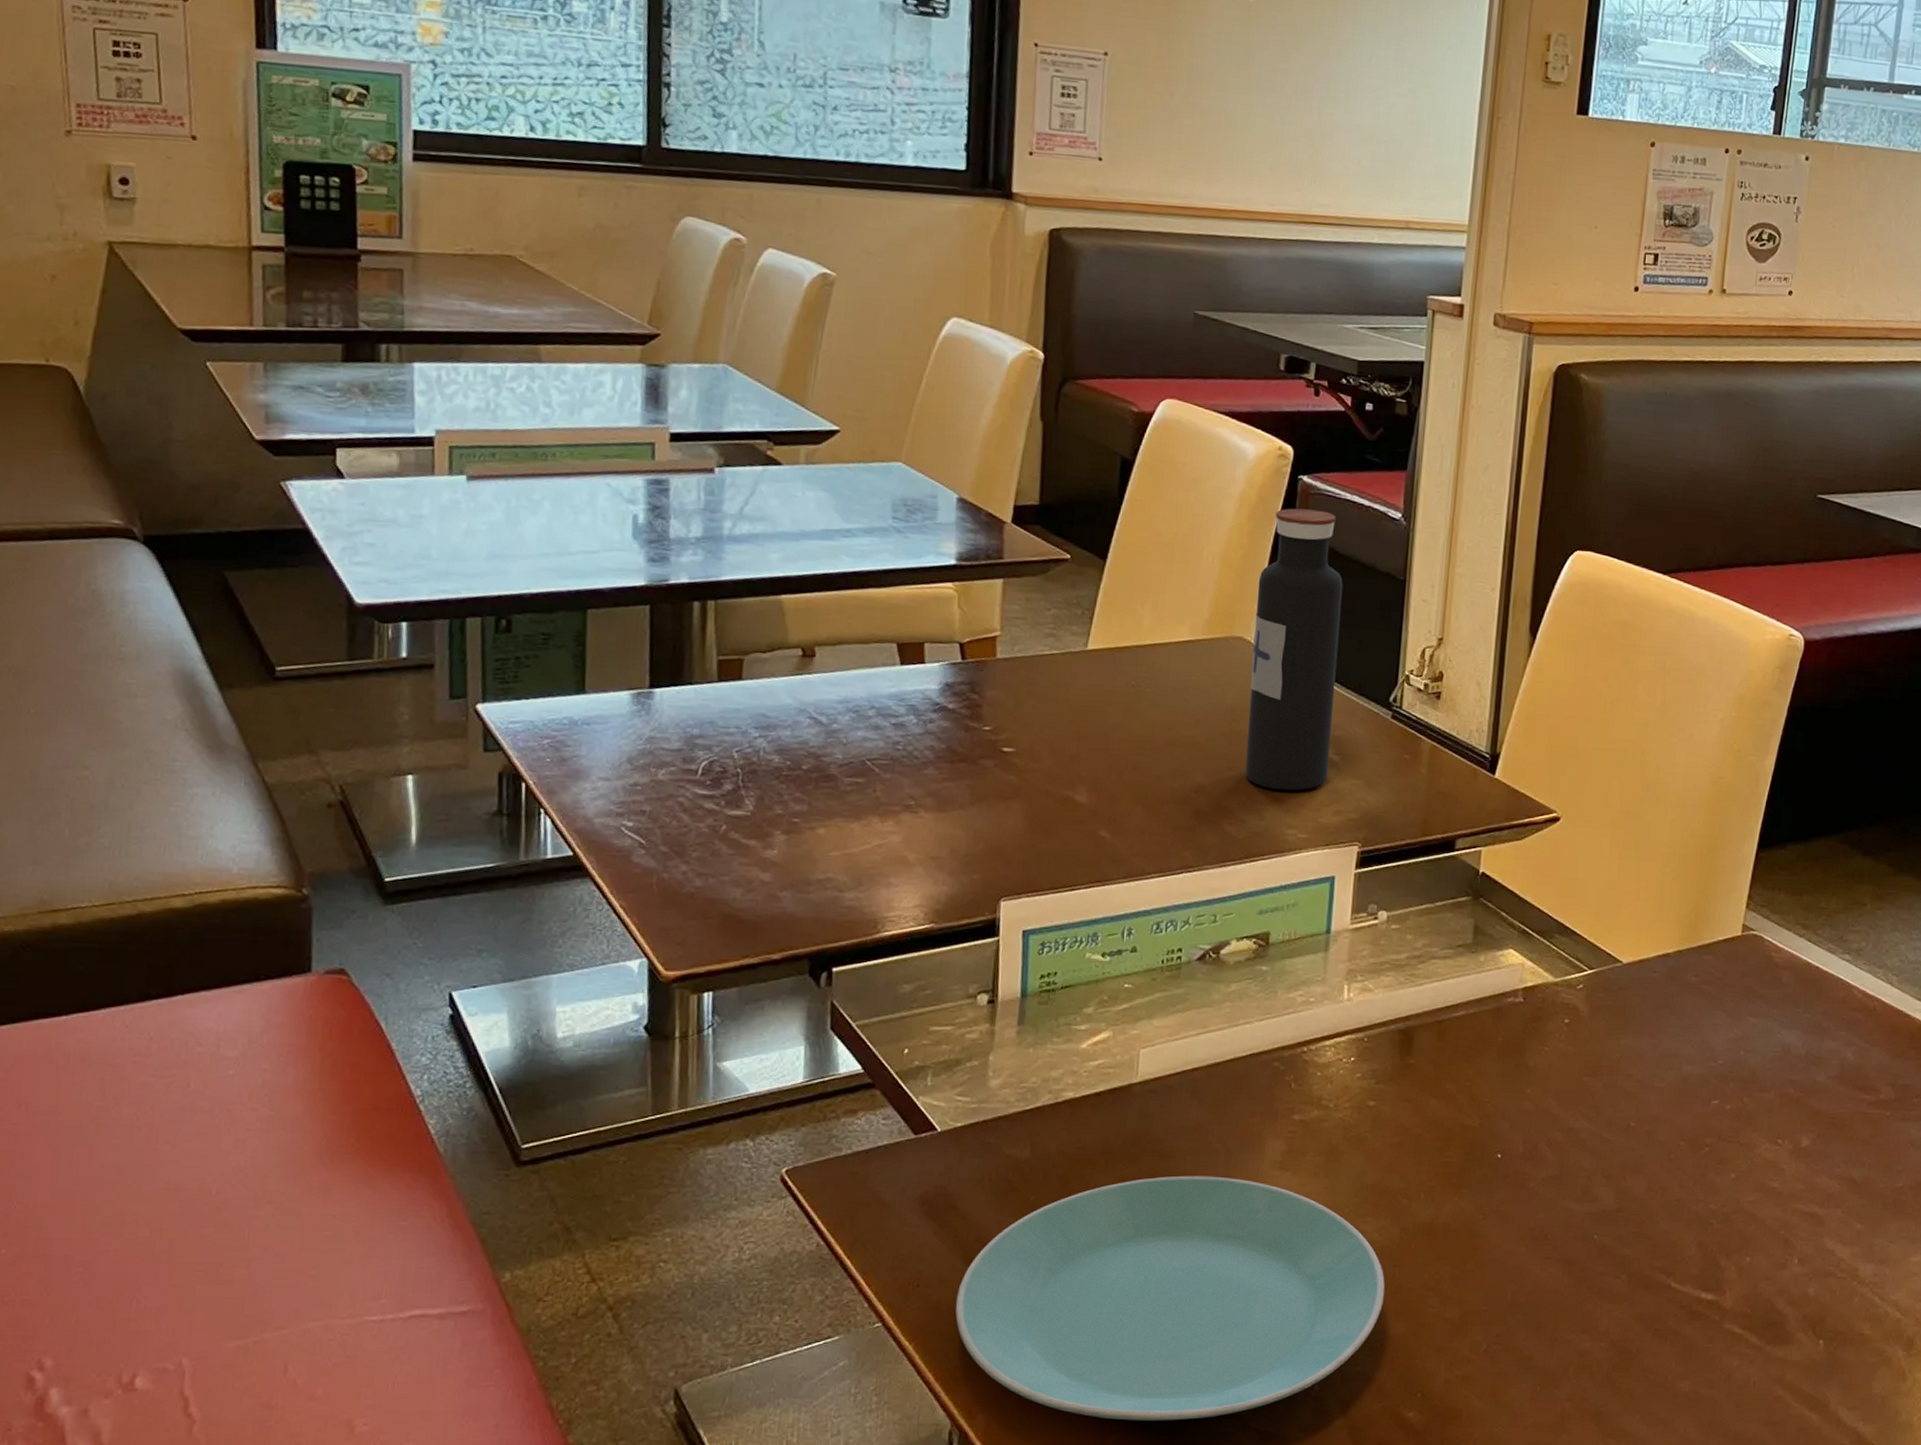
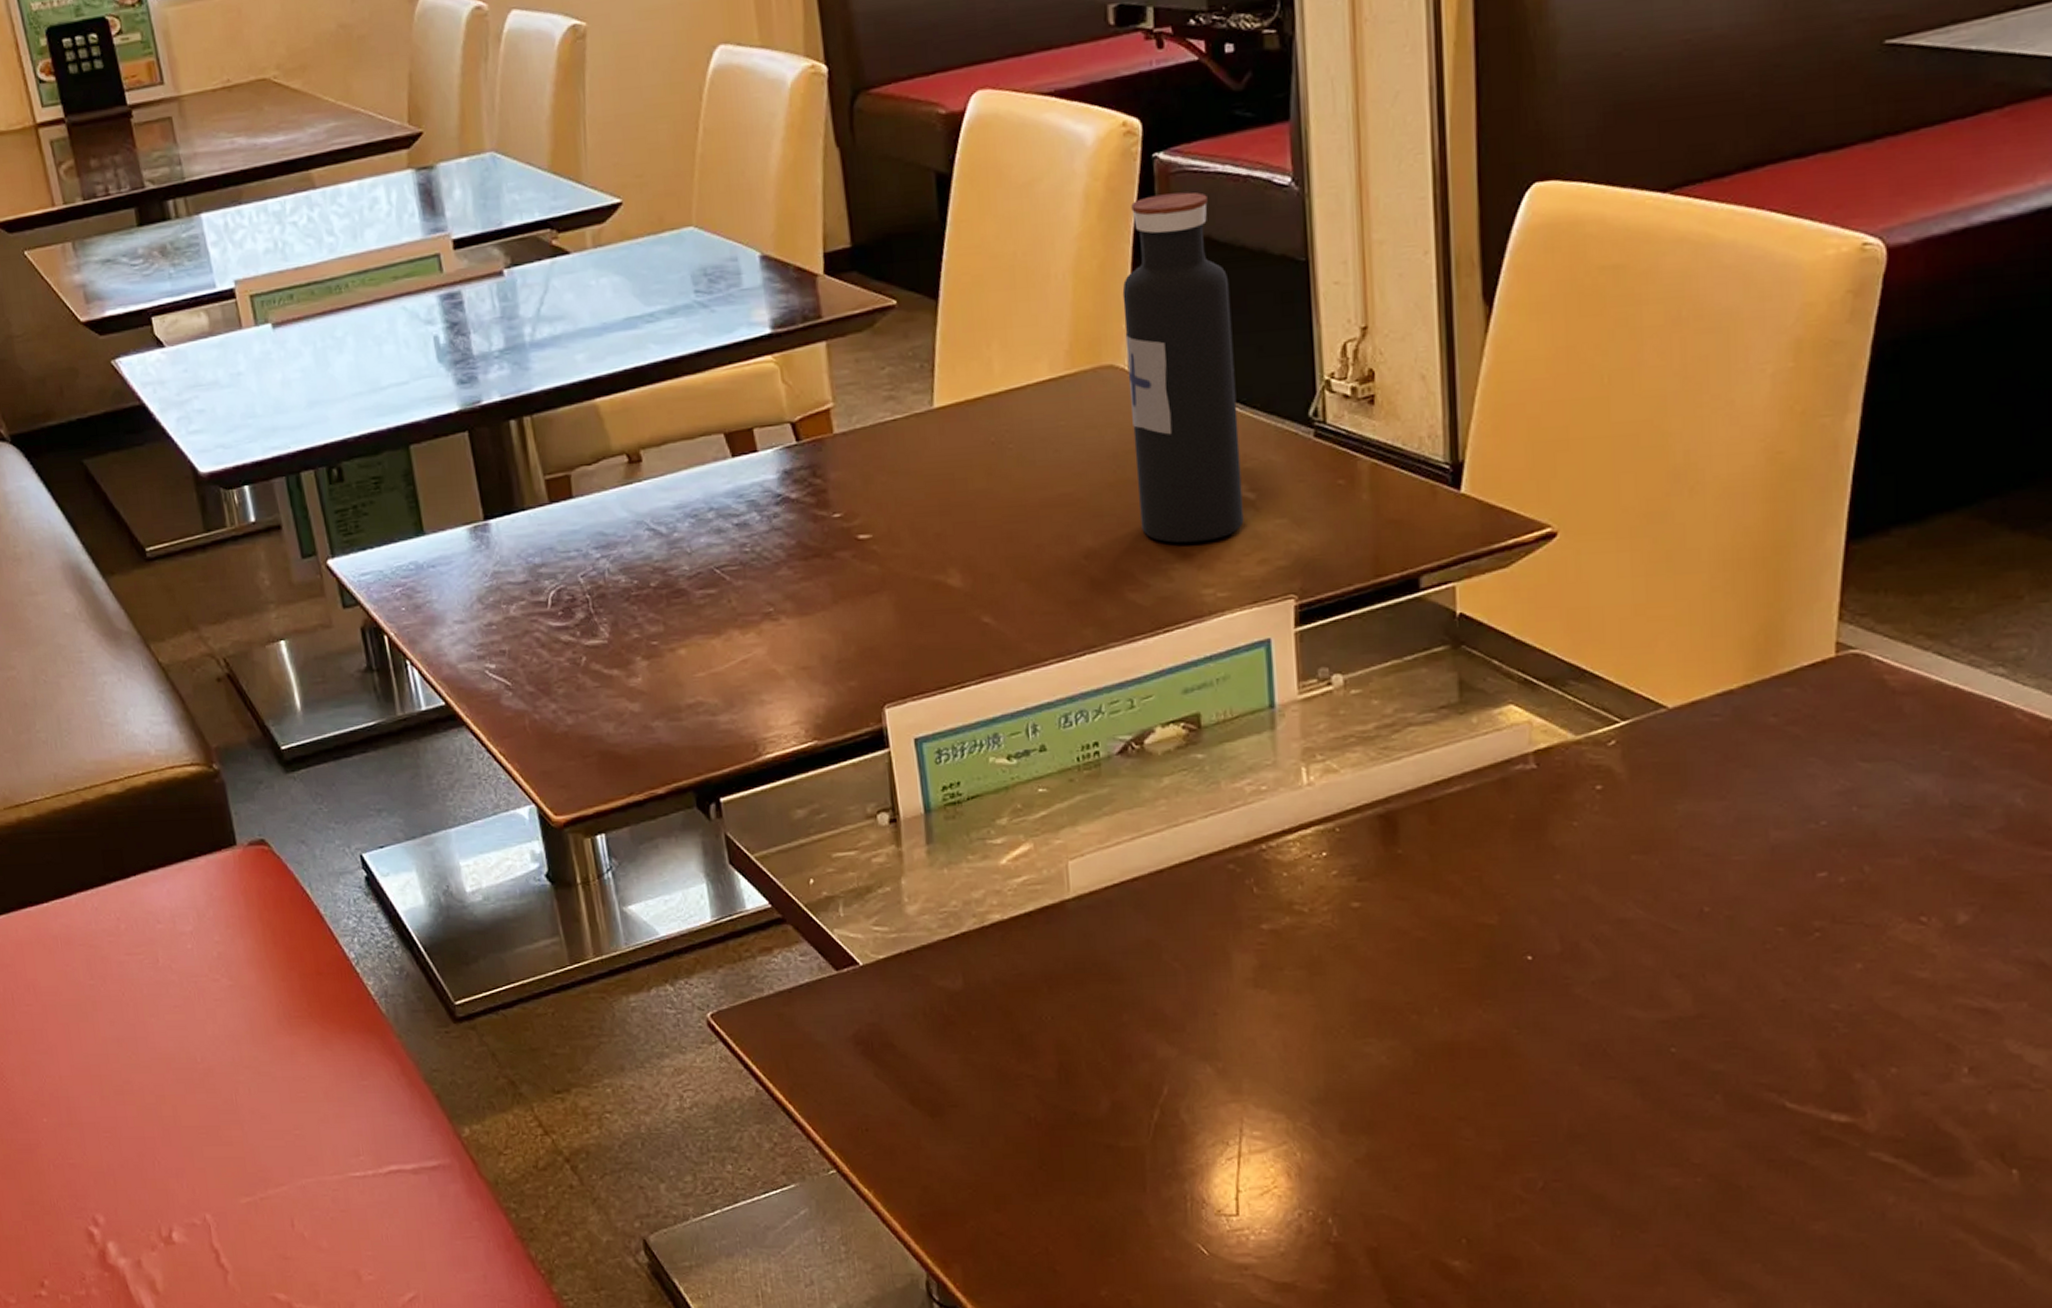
plate: present [955,1175,1385,1421] -> none [909,999,1405,1271]

